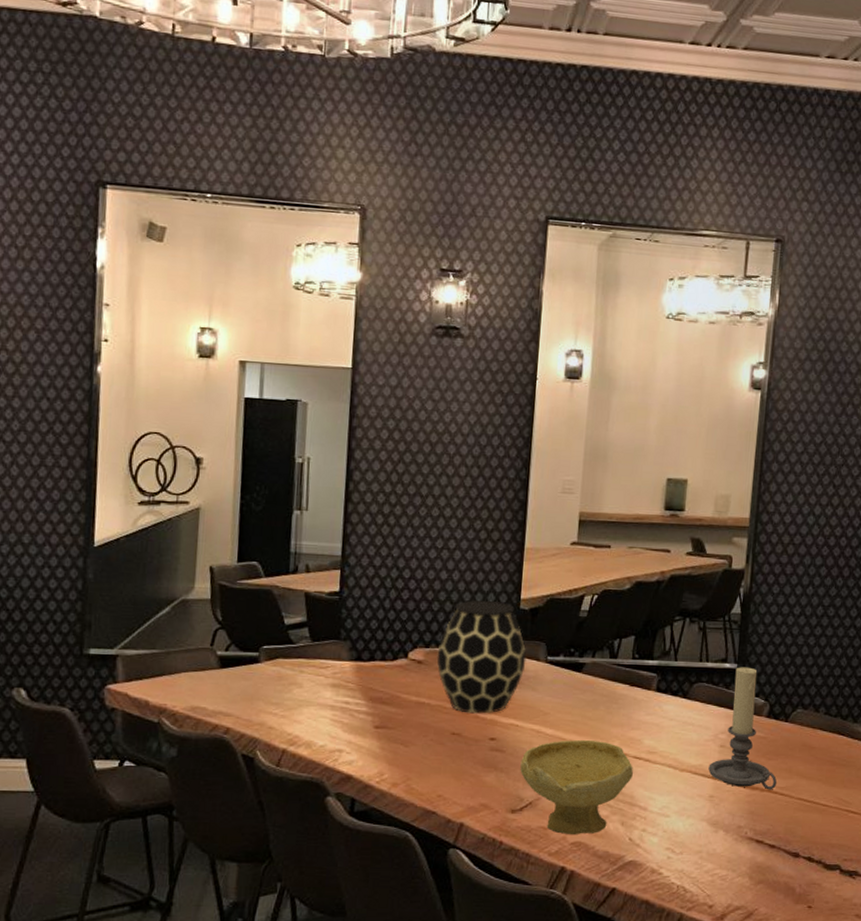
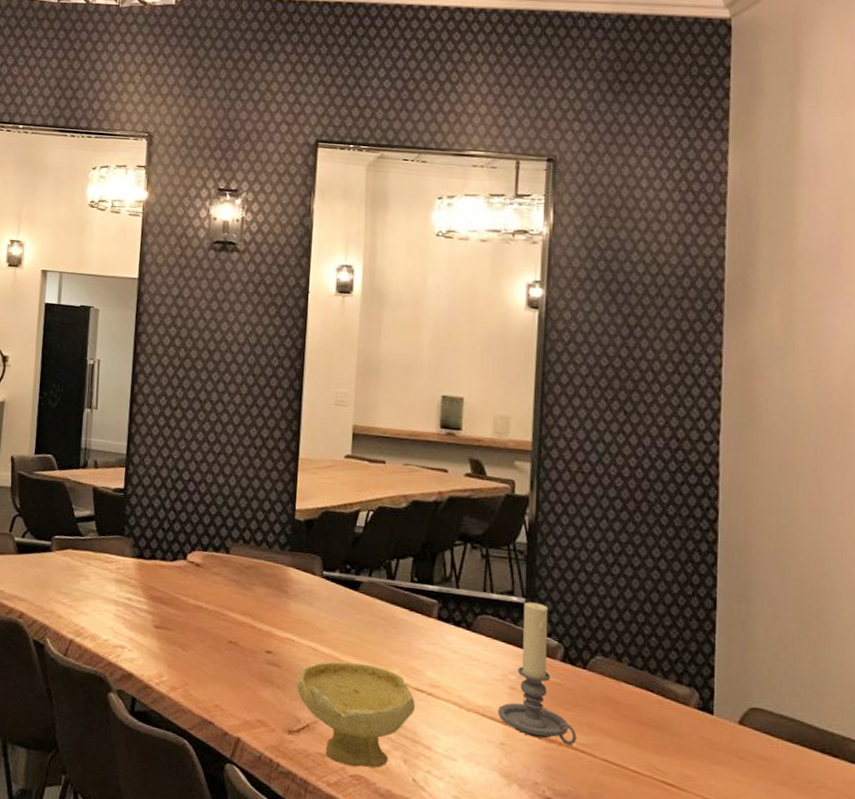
vase: present [436,600,527,714] -> none [214,507,302,625]

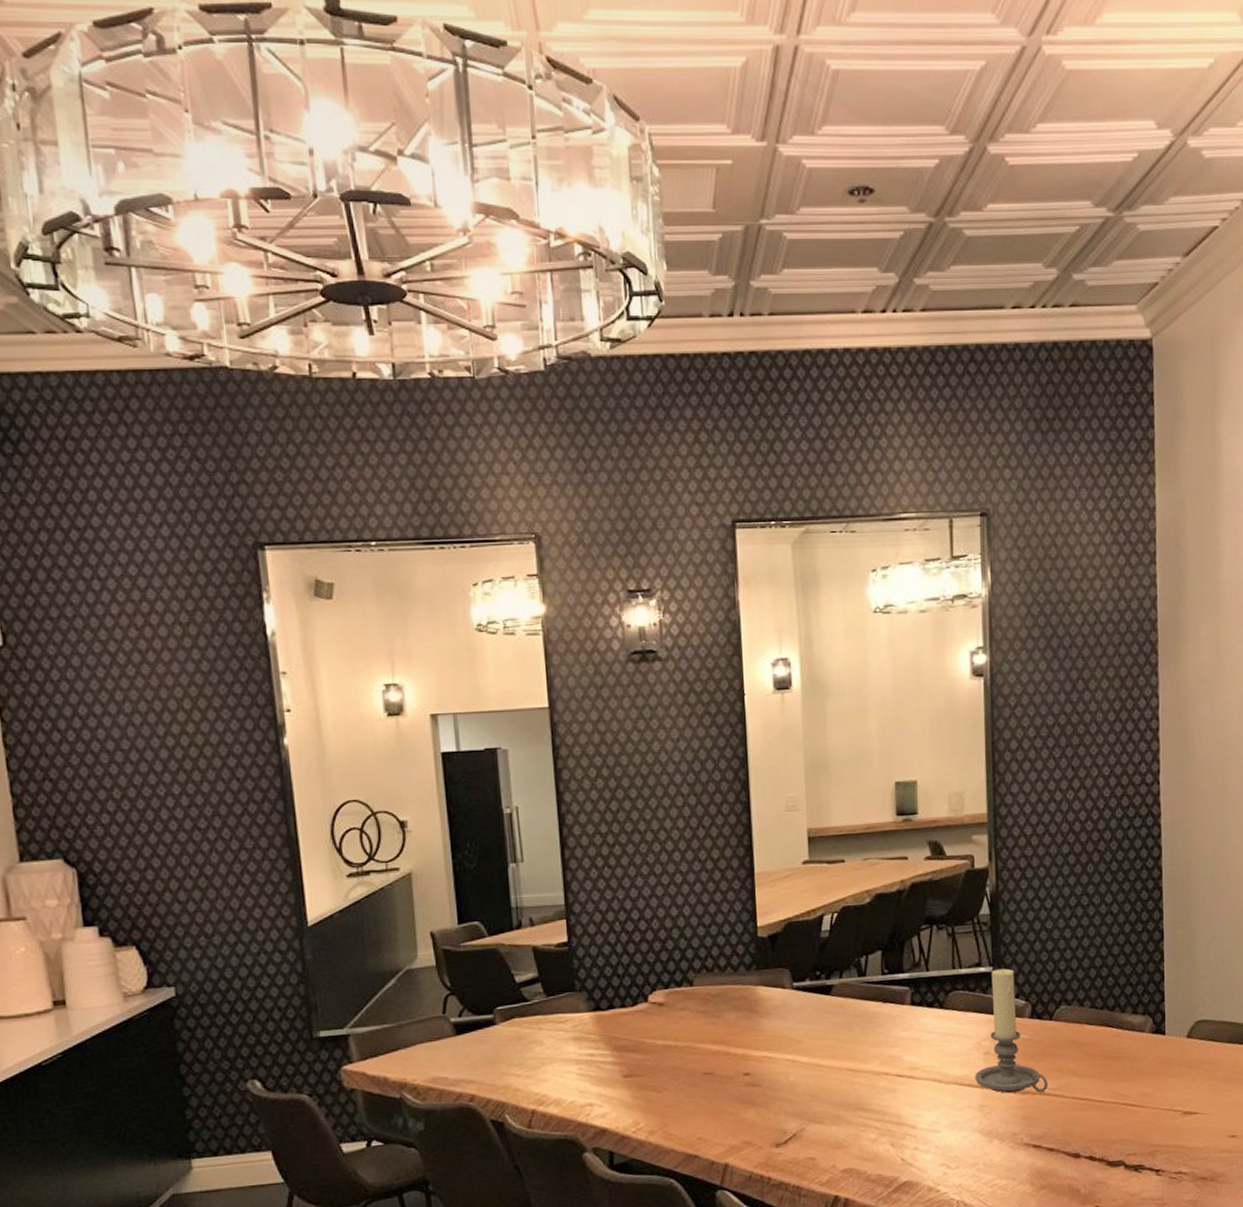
bowl: present [297,661,415,768] -> none [779,1063,897,1163]

